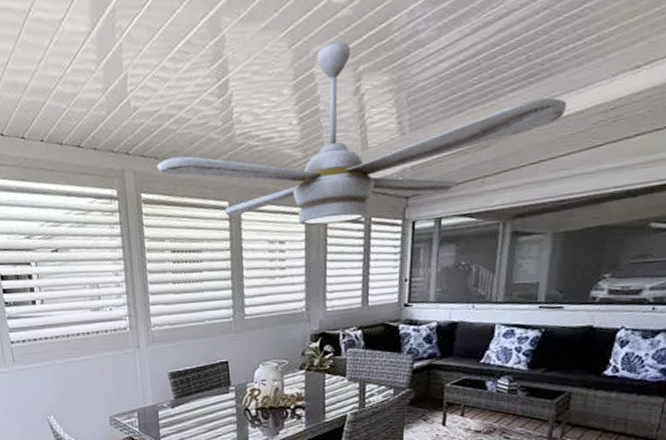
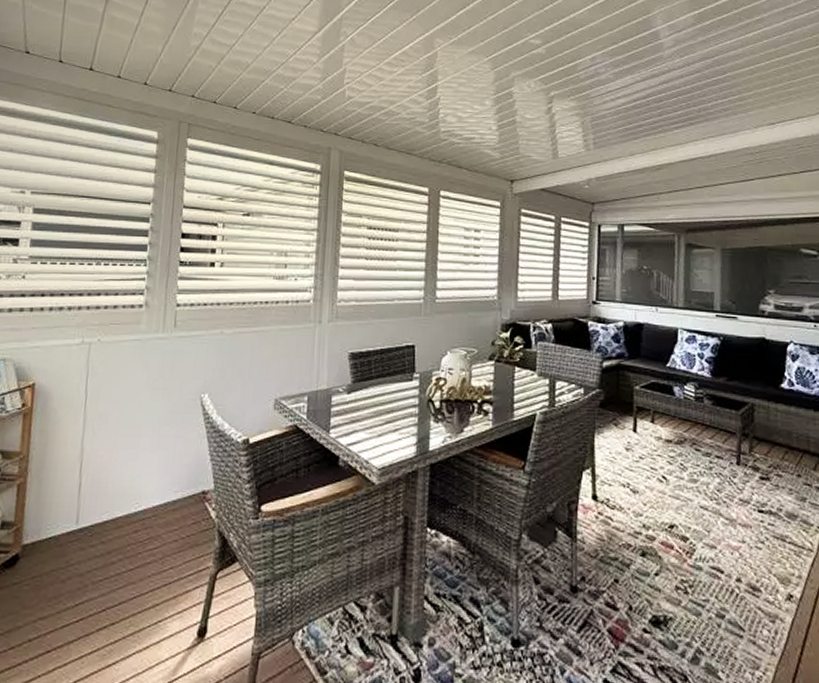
ceiling fan: present [157,41,567,226] -> none [364,71,722,220]

